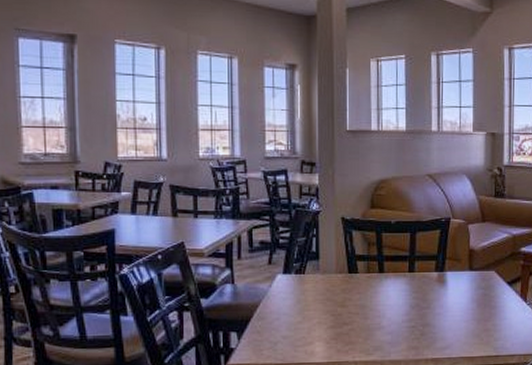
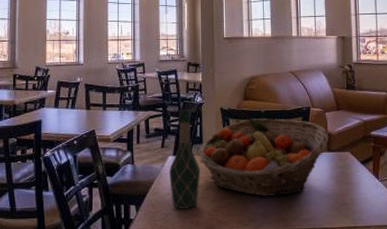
wine bottle: none [278,217,316,337] -> present [169,109,200,209]
fruit basket: none [313,230,471,322] -> present [198,118,329,196]

